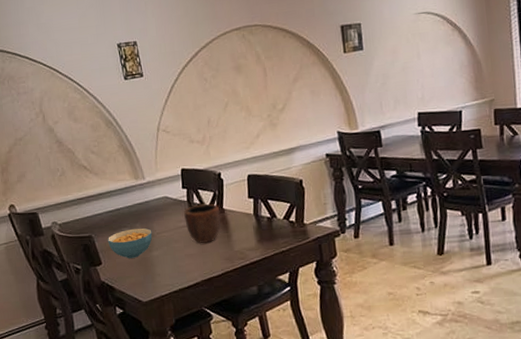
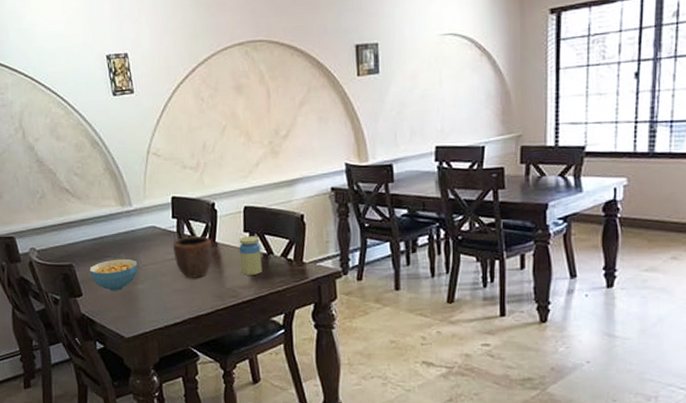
jar: none [244,201,267,238] -> present [239,236,262,275]

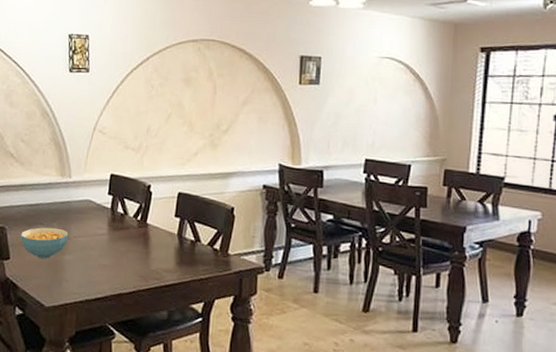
bowl: present [173,235,213,279] -> none [104,214,143,257]
jar: present [239,236,262,275] -> none [167,221,189,260]

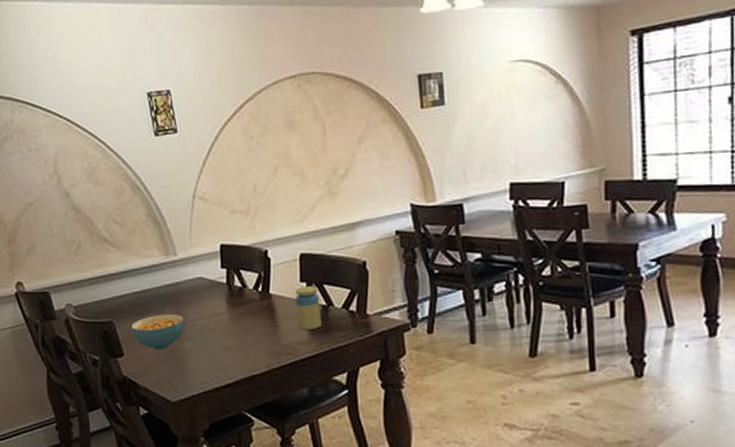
jar: none [167,221,189,260] -> present [295,286,322,330]

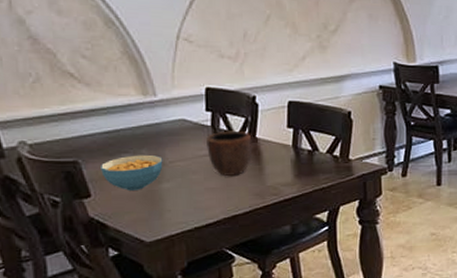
bowl: none [222,287,266,335] -> present [206,130,252,177]
jar: present [295,286,322,330] -> none [282,132,306,172]

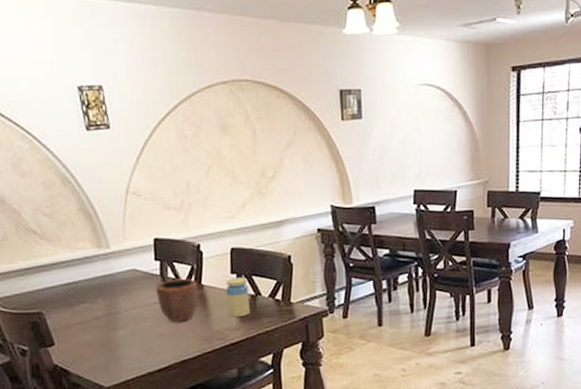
cereal bowl: present [101,154,163,191] -> none [62,304,118,339]
jar: none [282,132,306,172] -> present [226,277,250,317]

